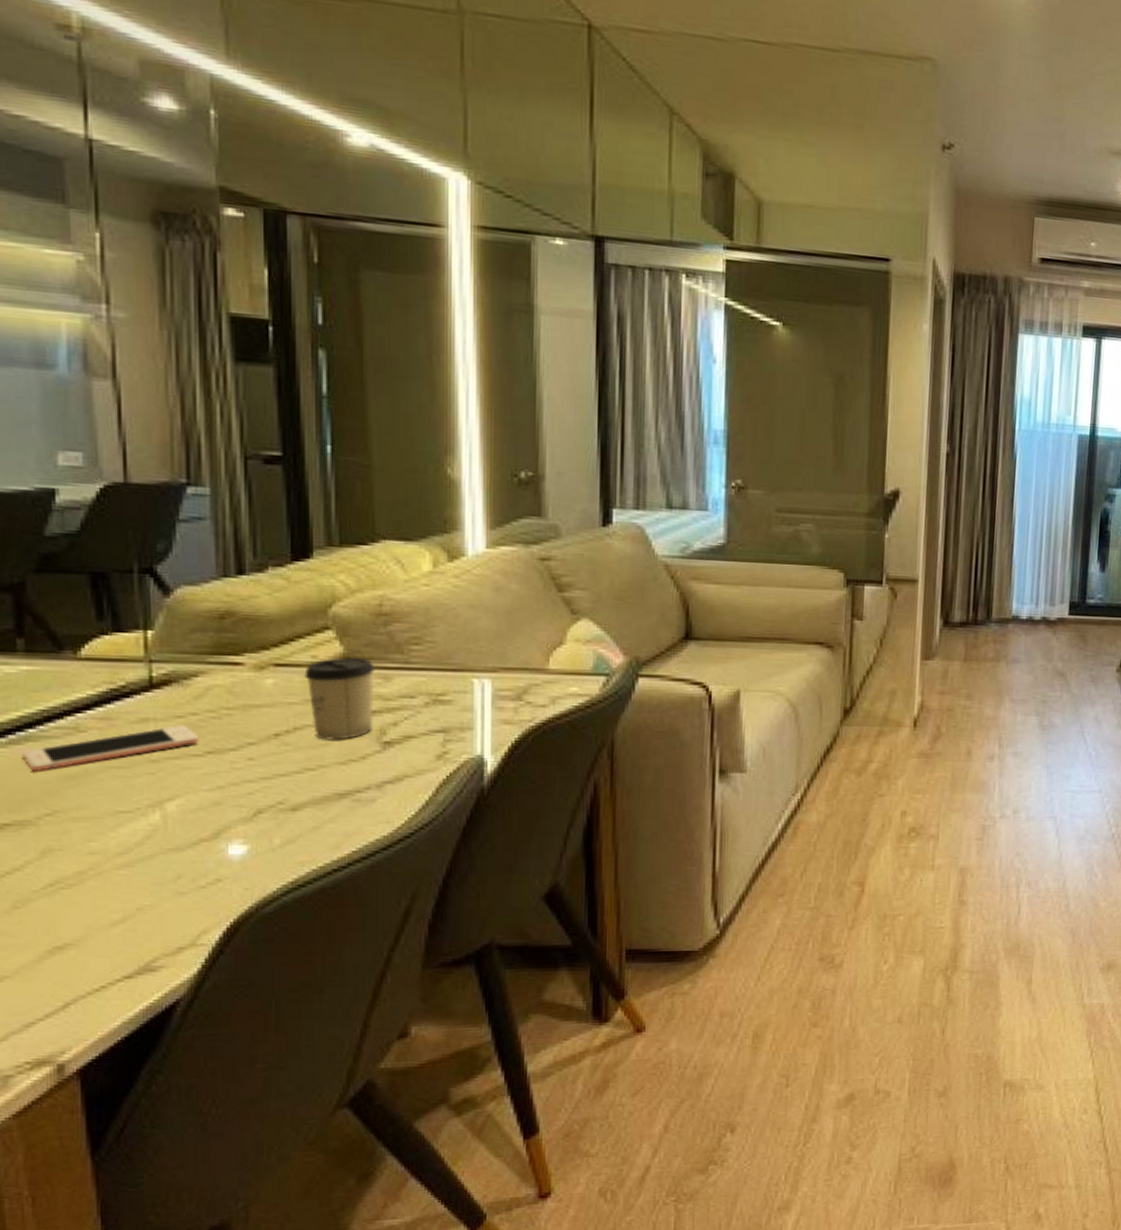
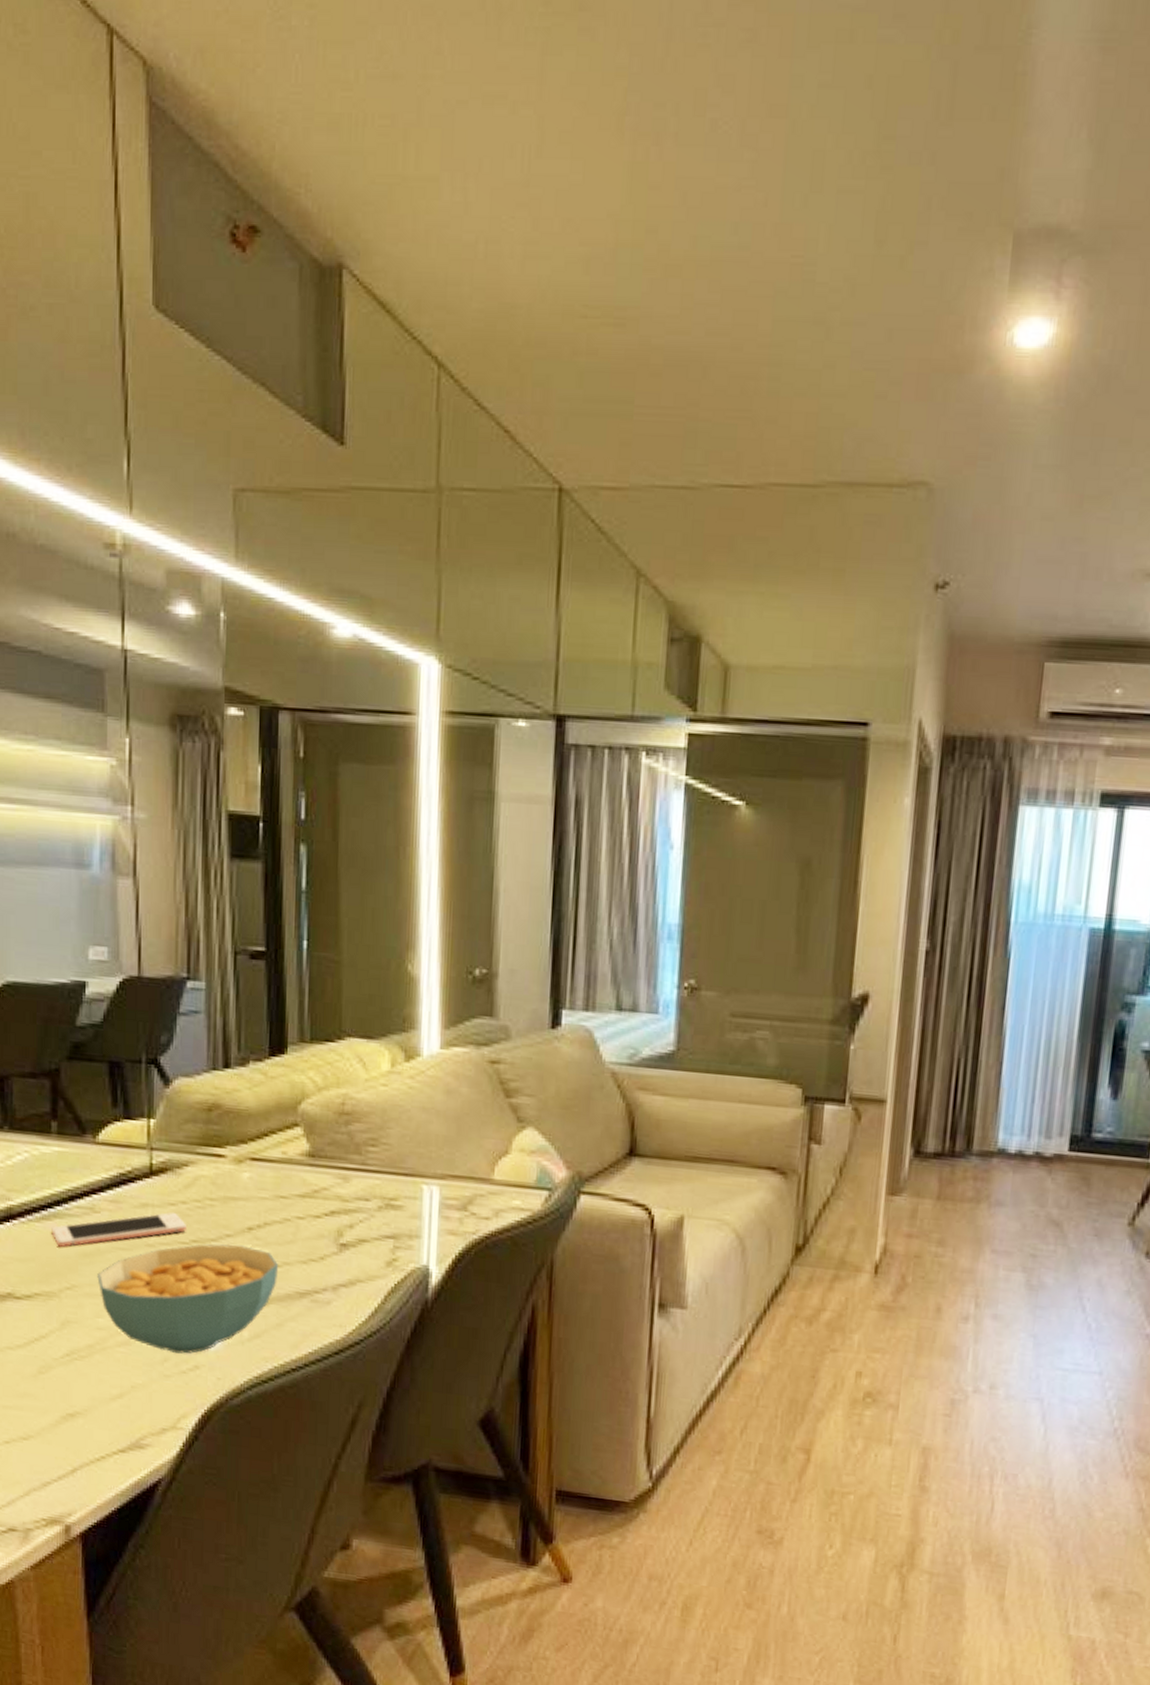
cereal bowl: none [86,752,312,869] -> present [97,1244,278,1354]
cup: present [304,657,375,740] -> none [275,1155,335,1239]

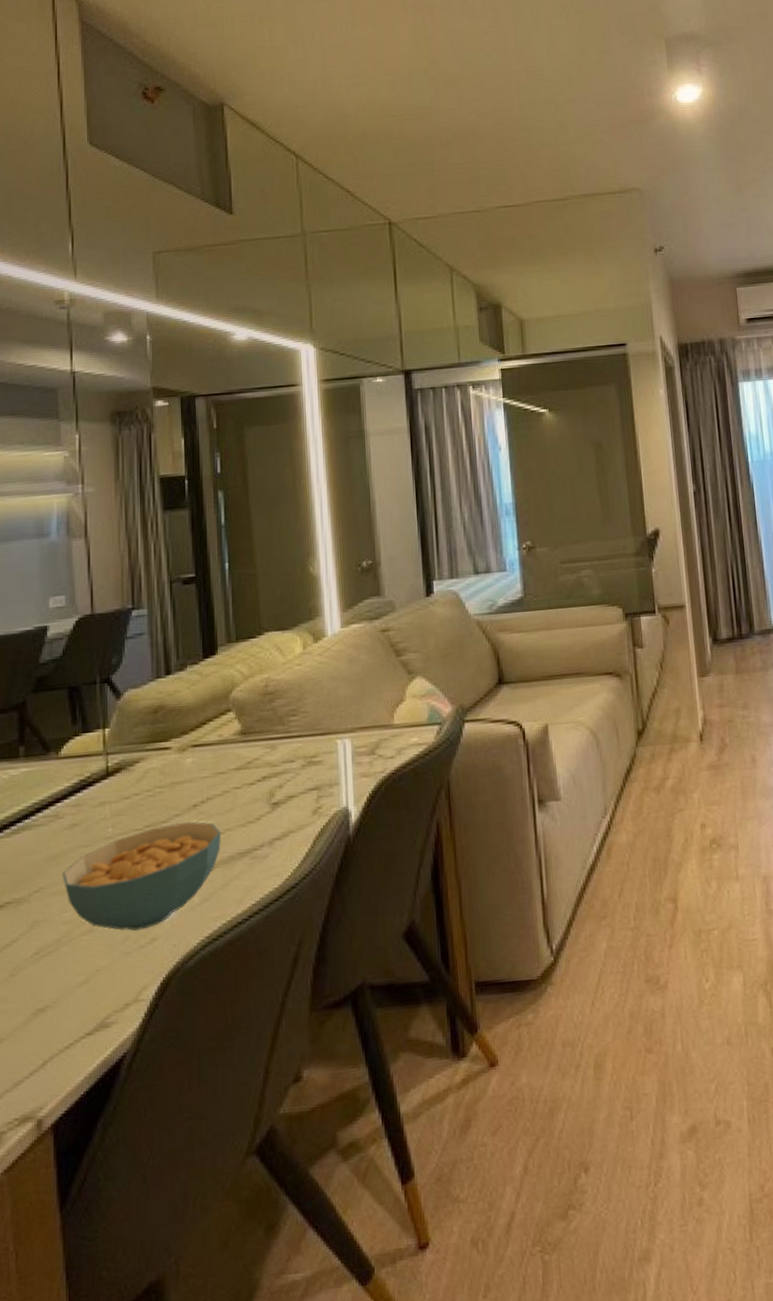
cell phone: present [51,1212,186,1247] -> none [20,804,140,855]

